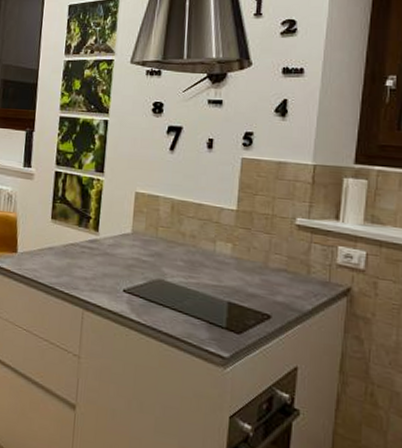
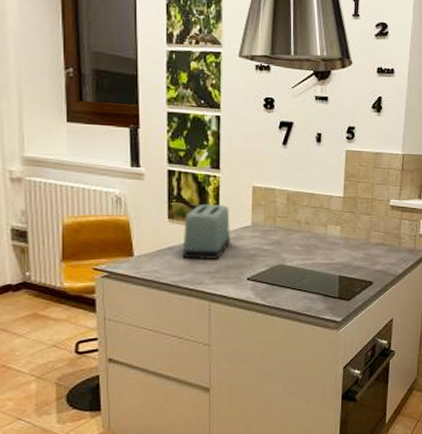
toaster: none [61,207,110,266] -> present [182,205,231,261]

